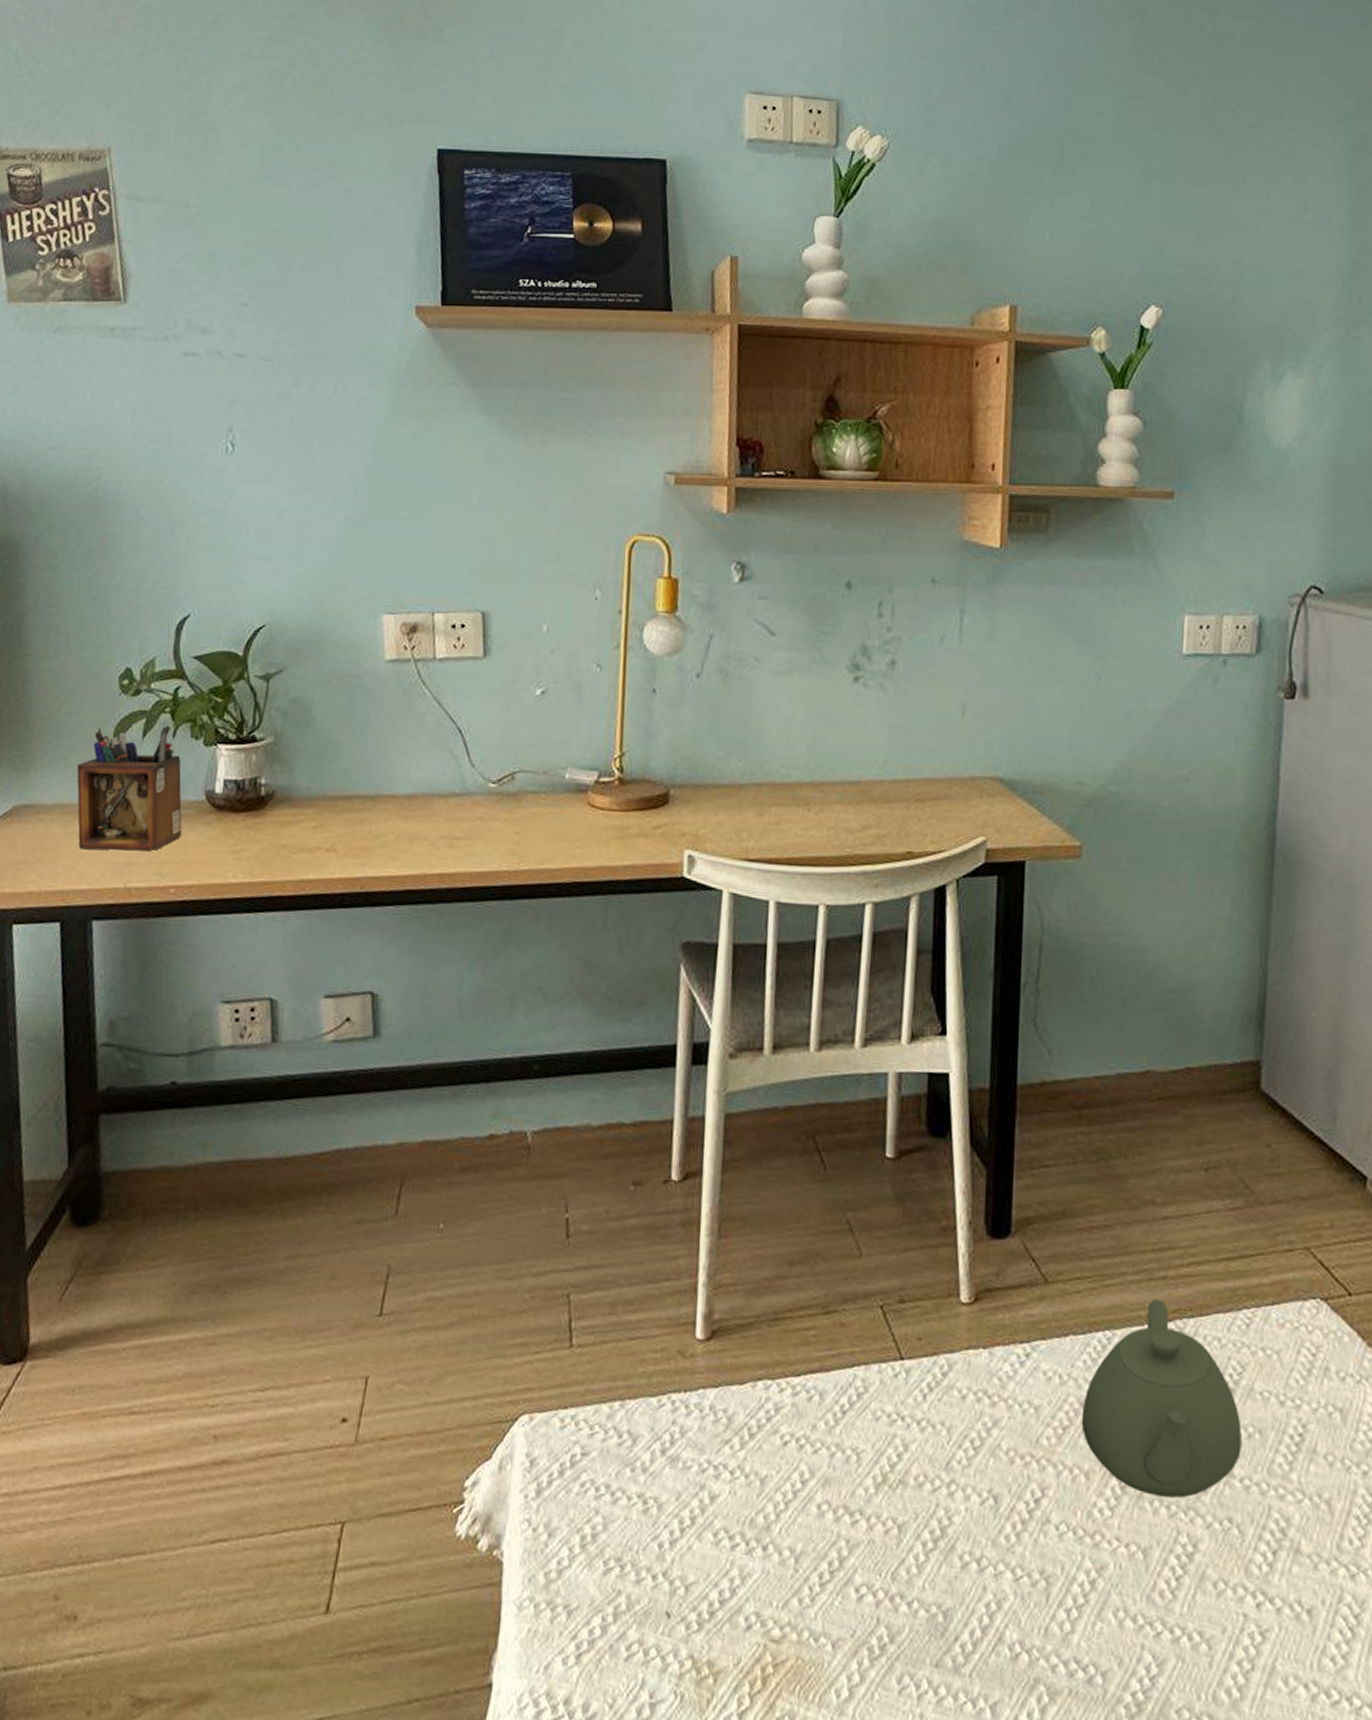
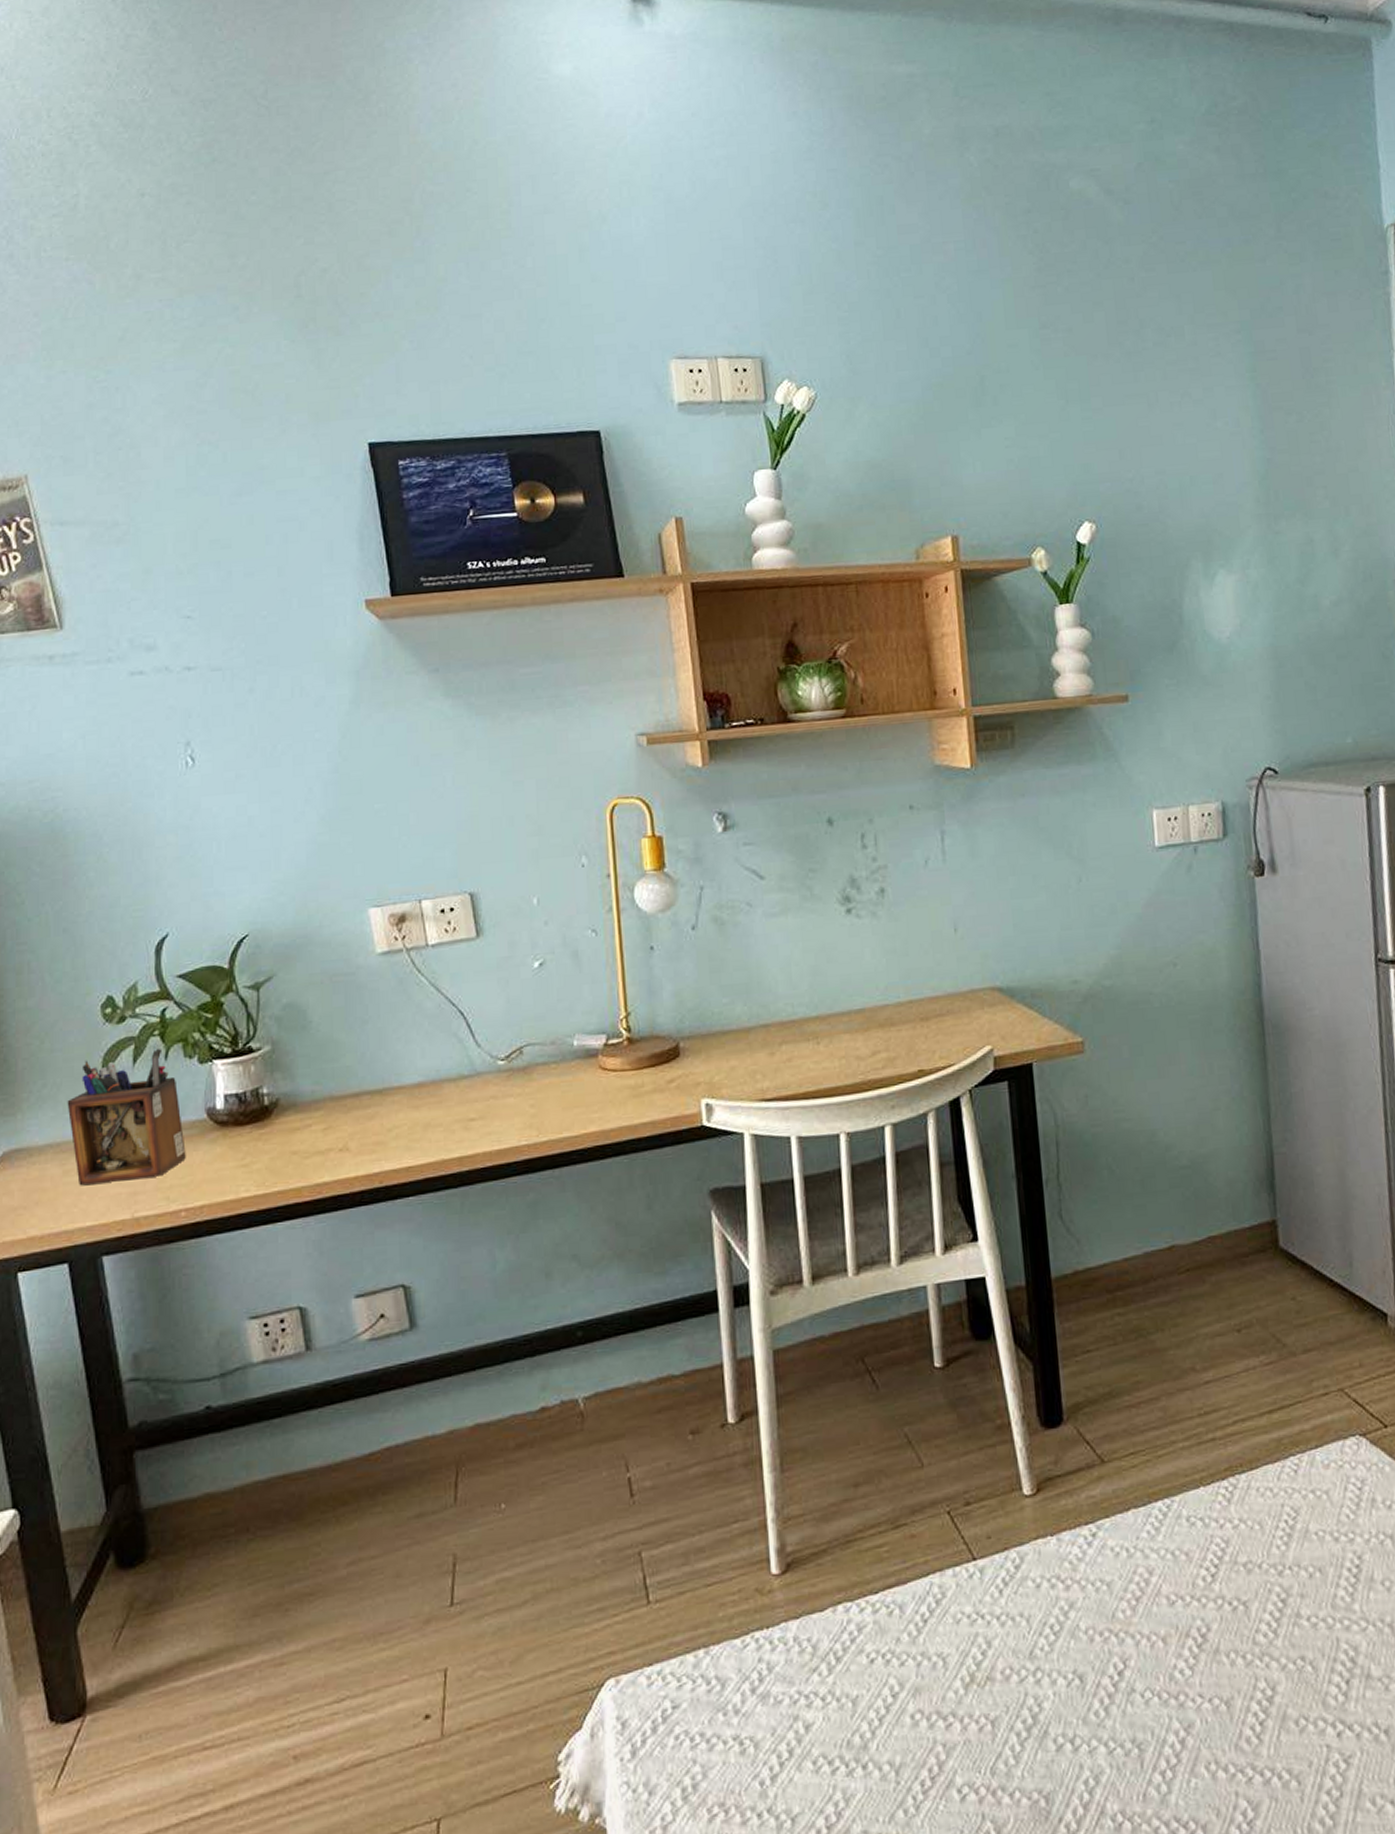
teapot: present [1081,1298,1242,1498] -> none [1151,1460,1305,1649]

